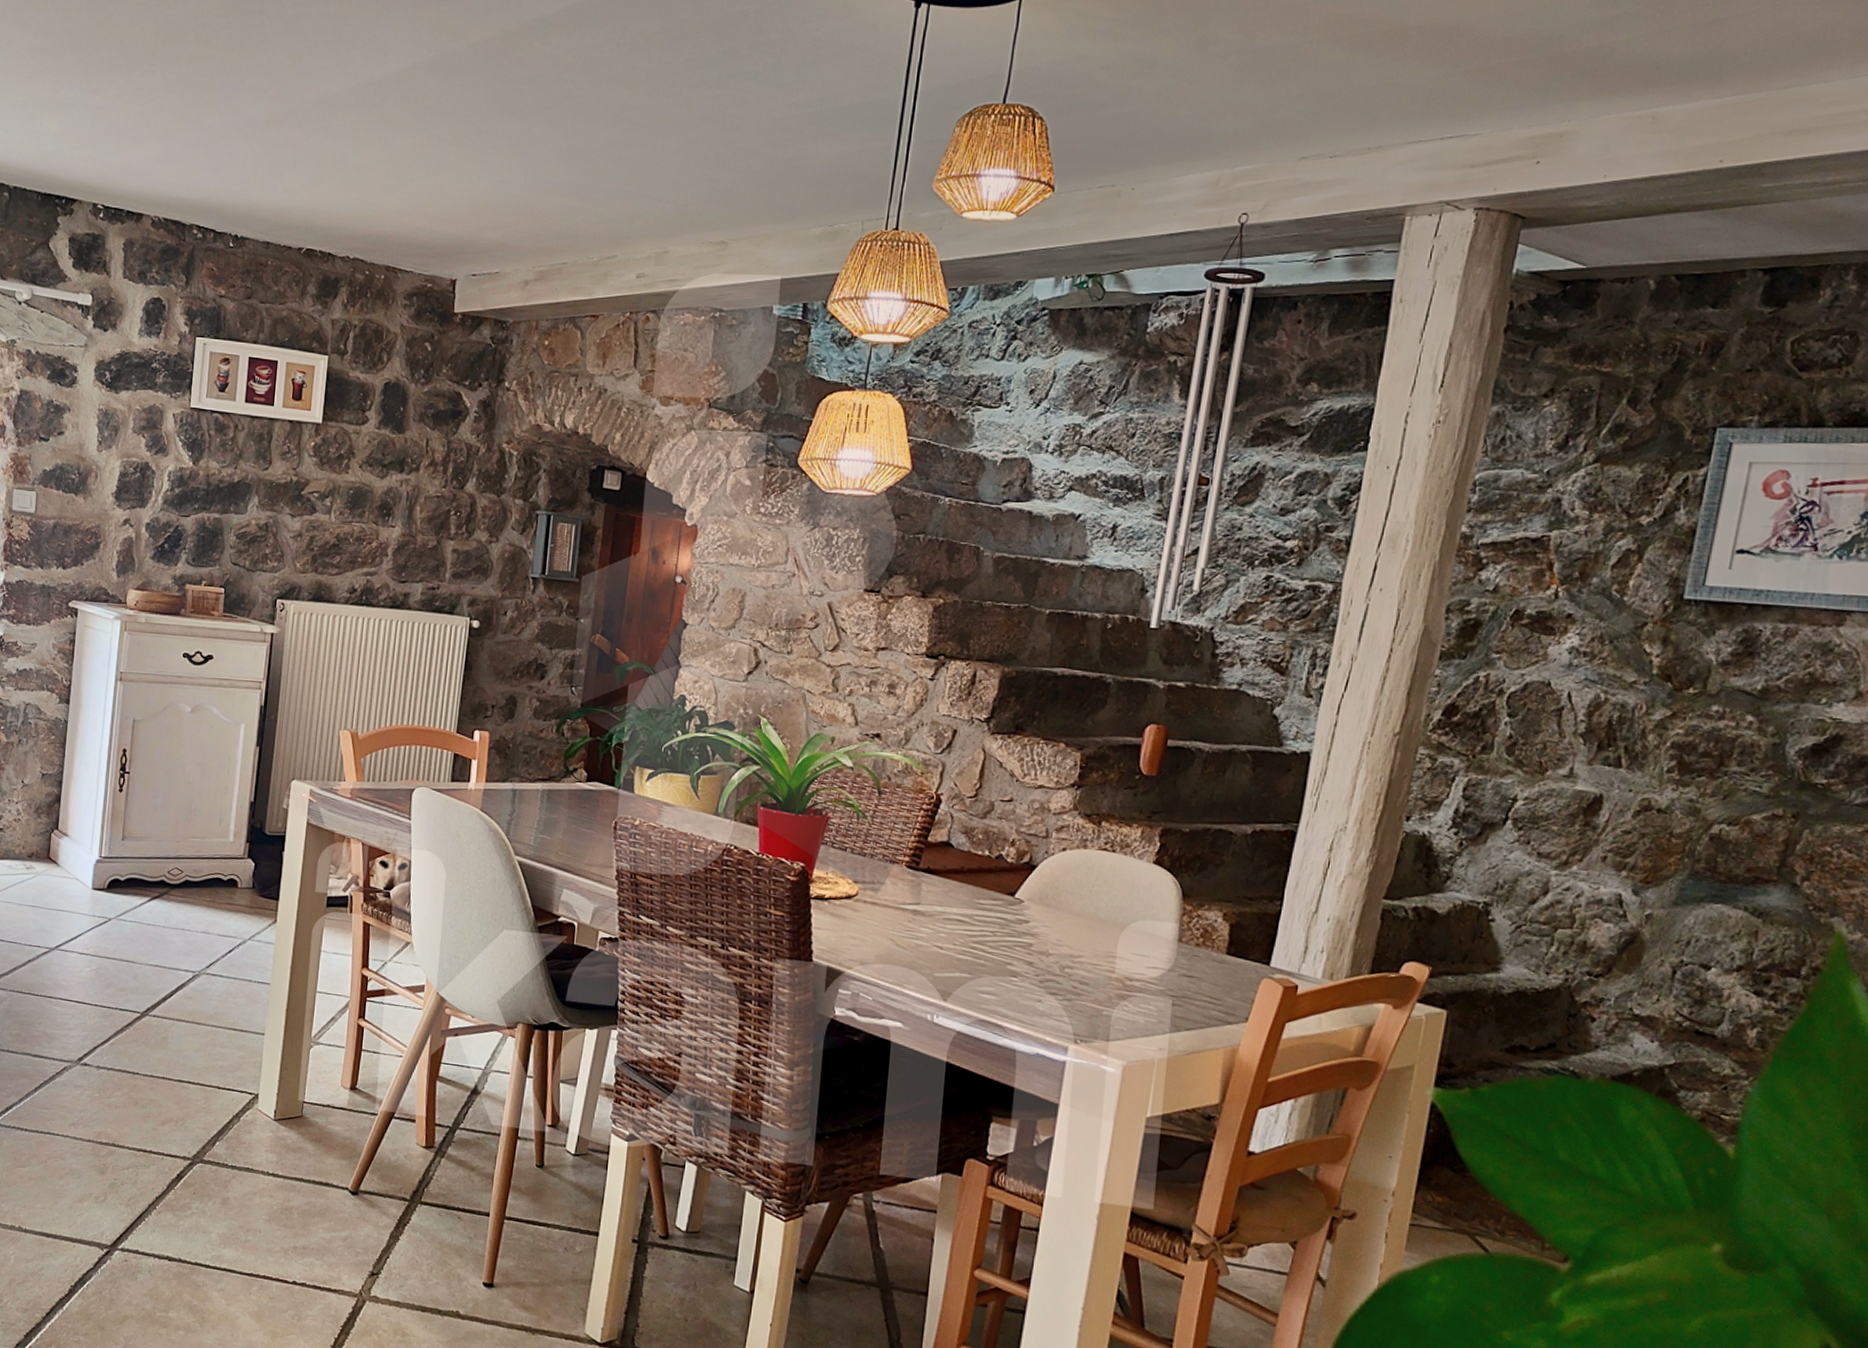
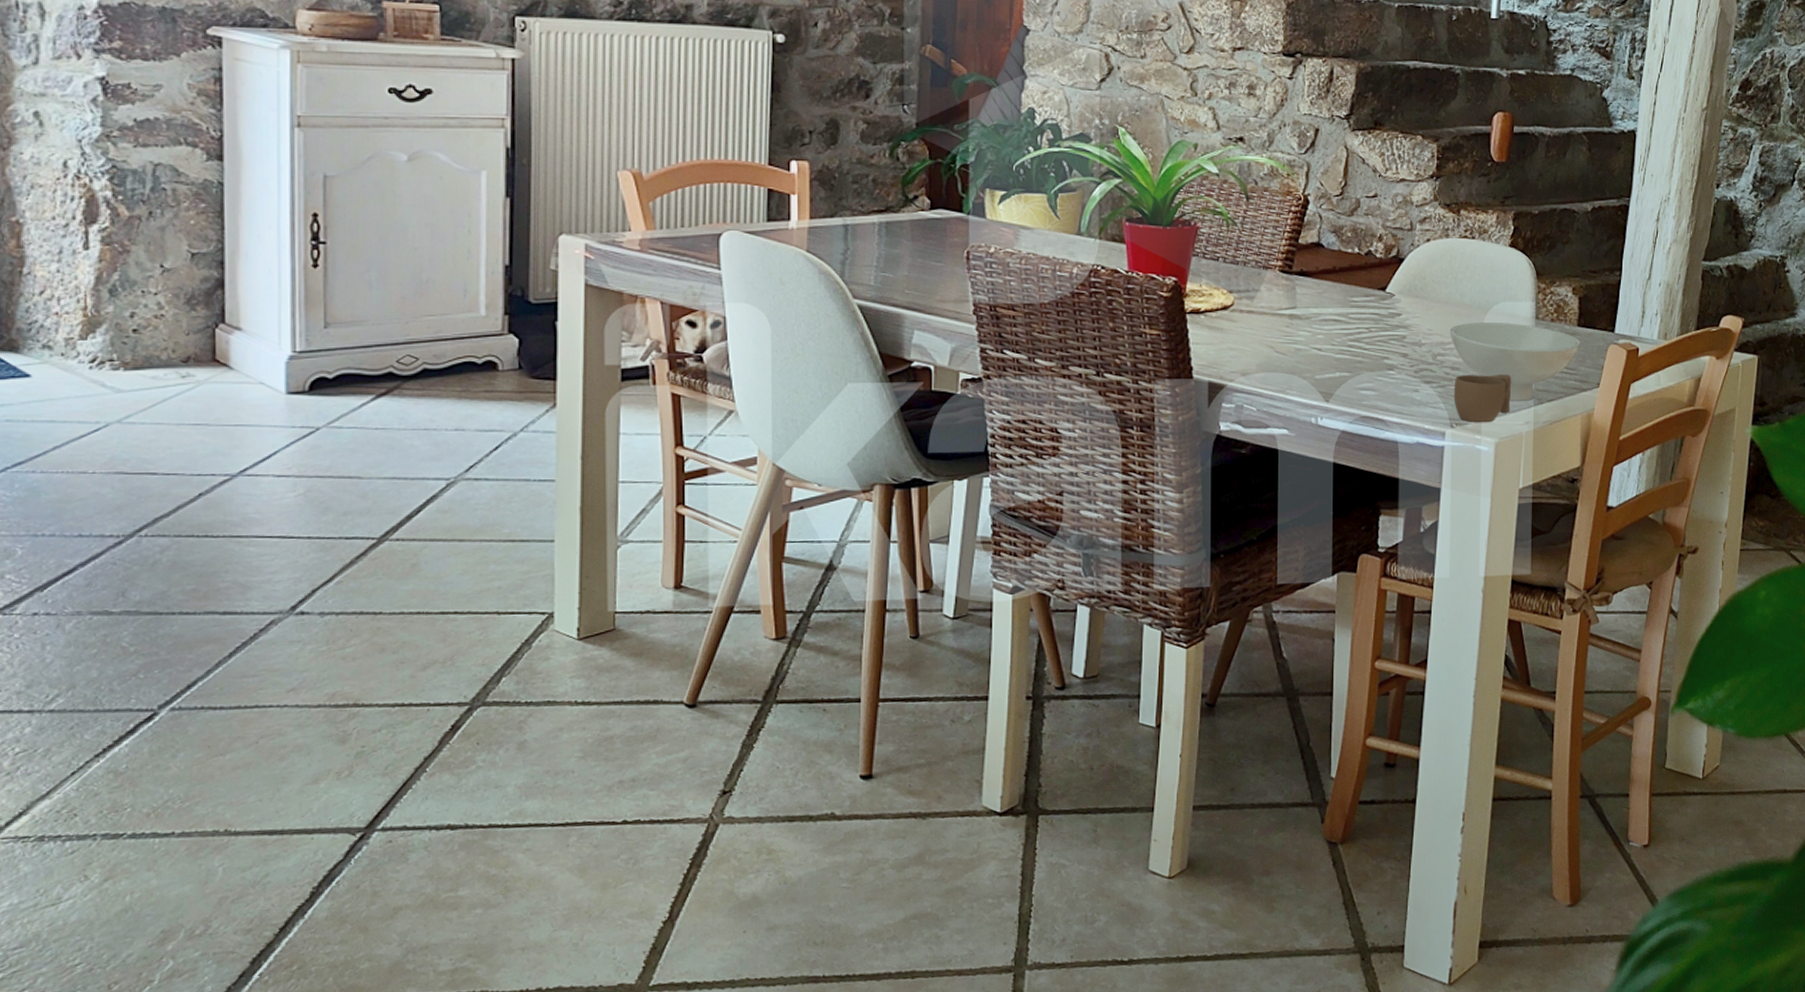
cup: none [1079,990,1147,1044] -> present [1453,373,1512,423]
bowl: none [1080,937,1229,1027] -> present [1449,322,1581,401]

